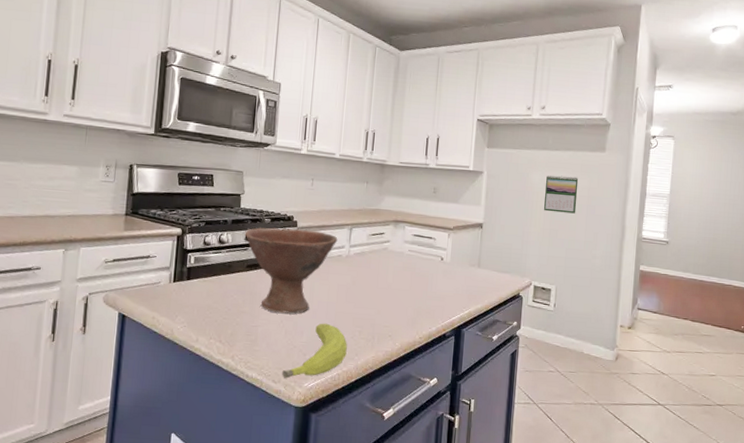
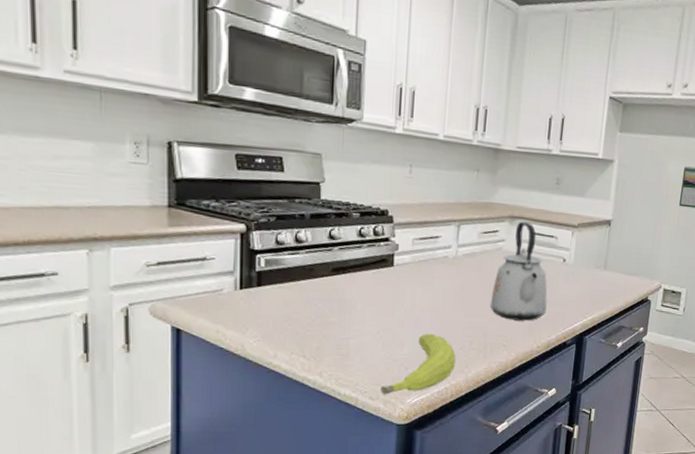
bowl: present [244,227,338,314] -> none [326,223,443,324]
kettle: none [377,225,428,314] -> present [490,221,548,321]

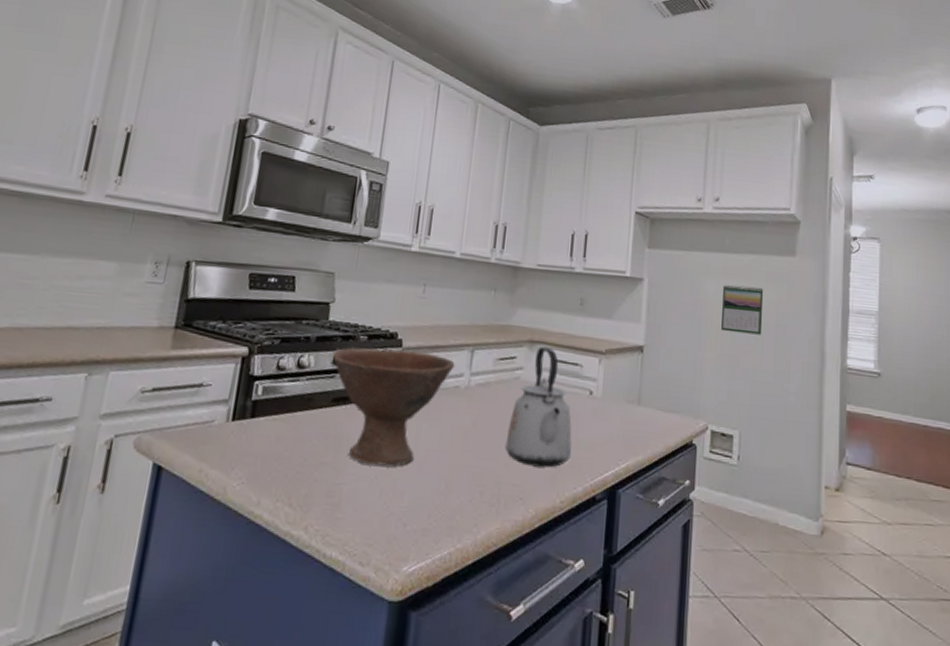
bowl: none [326,223,443,324] -> present [331,347,455,467]
fruit: present [380,333,456,395] -> none [372,480,463,560]

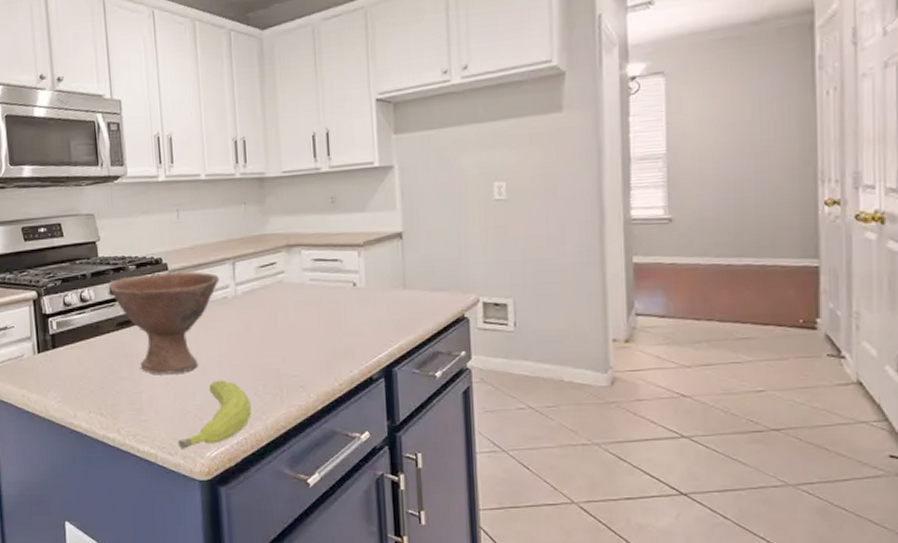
fruit: none [372,480,463,560] -> present [178,380,251,449]
kettle: present [505,346,572,468] -> none [279,248,344,358]
calendar: present [721,285,764,335] -> none [482,152,530,204]

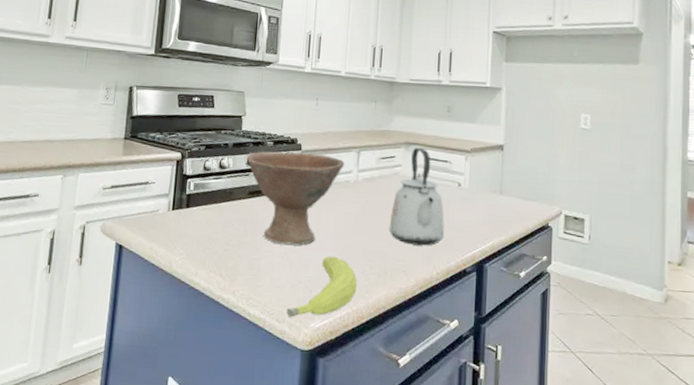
kettle: none [279,248,344,358] -> present [389,147,445,246]

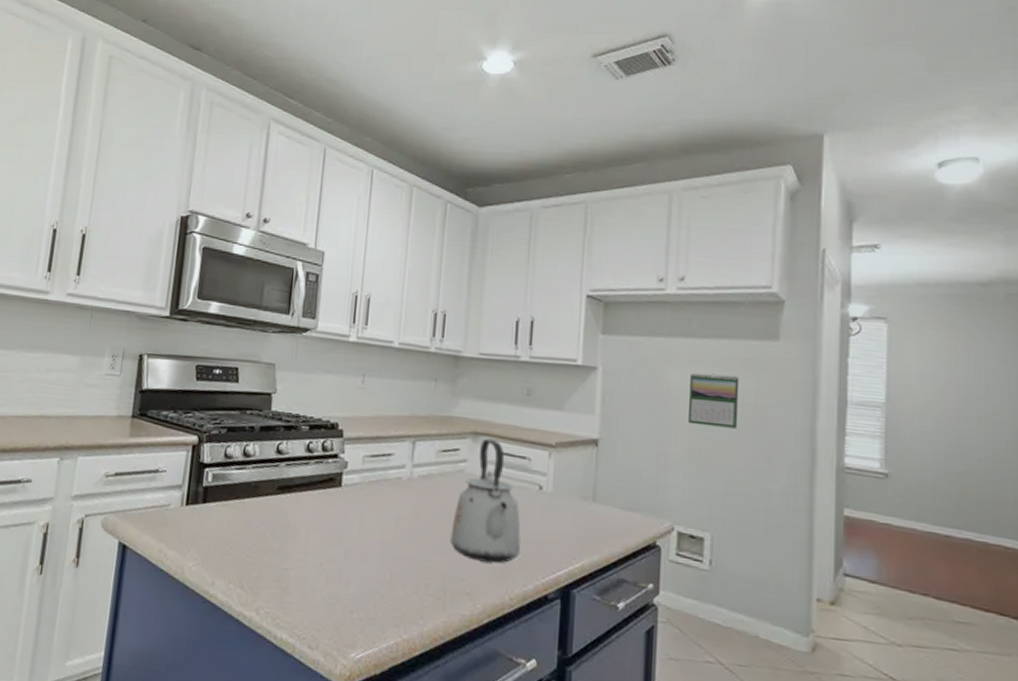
bowl: present [245,151,345,245] -> none [275,437,396,555]
fruit: present [286,256,357,318] -> none [320,570,409,645]
calendar: none [572,91,610,134] -> present [689,373,740,429]

